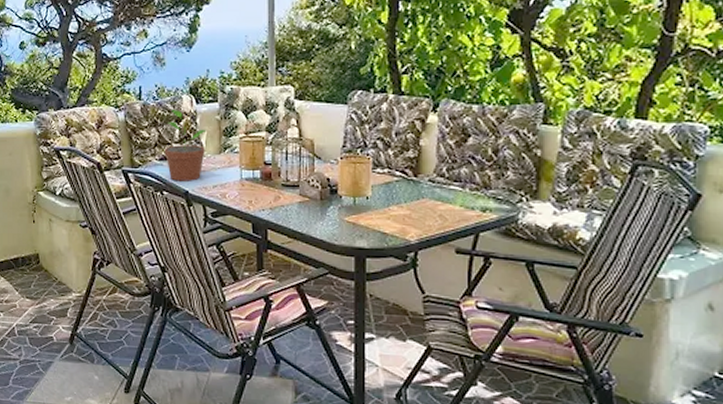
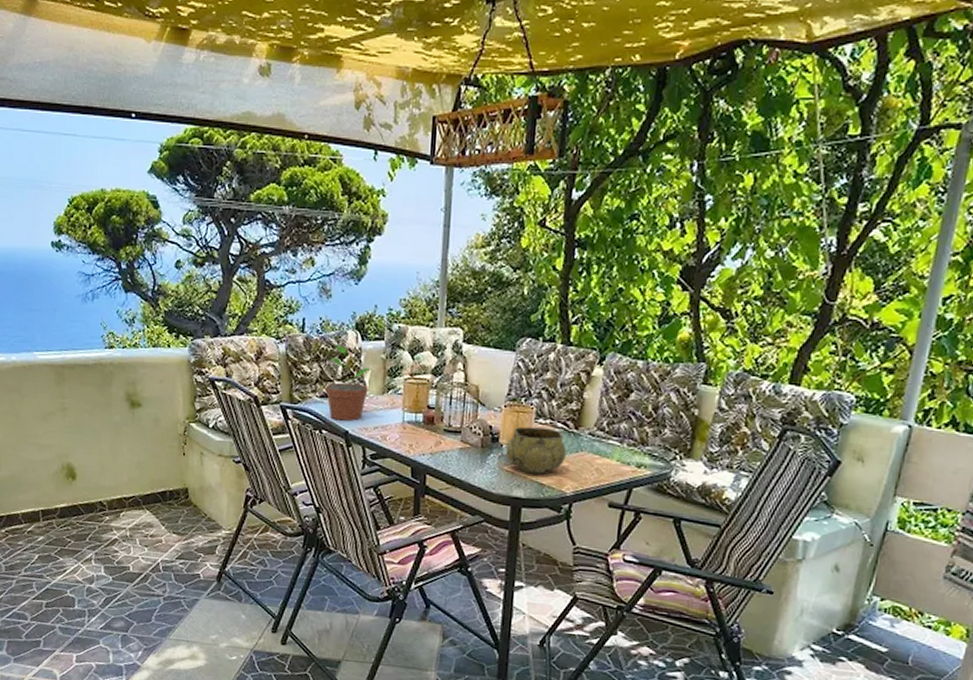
decorative bowl: none [345,177,408,223] -> present [505,426,567,474]

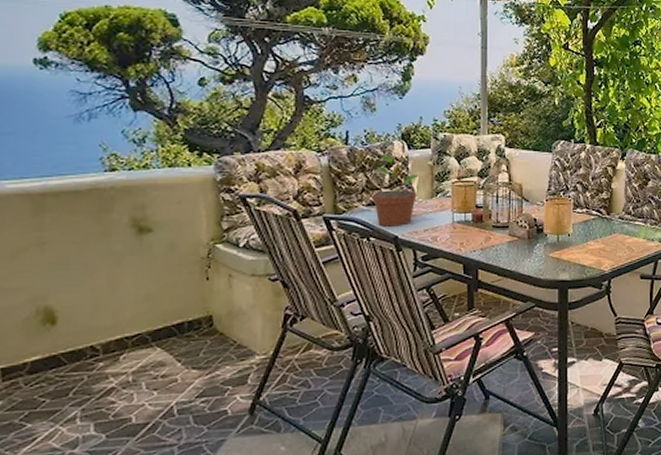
decorative bowl: present [505,426,567,474] -> none [550,216,602,258]

